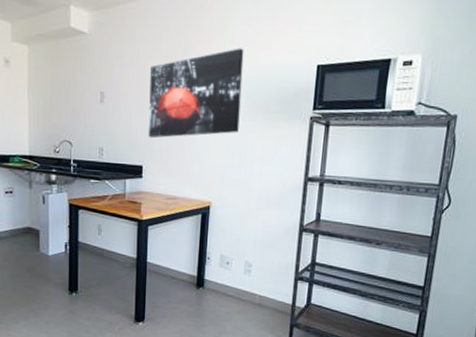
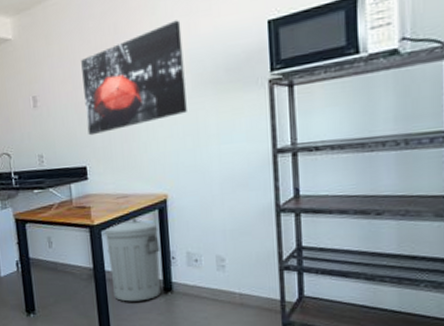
trash can: none [151,218,199,293] -> present [104,218,160,302]

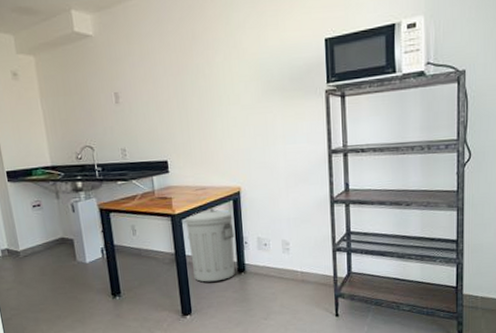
wall art: present [81,20,187,136] -> none [161,31,257,132]

